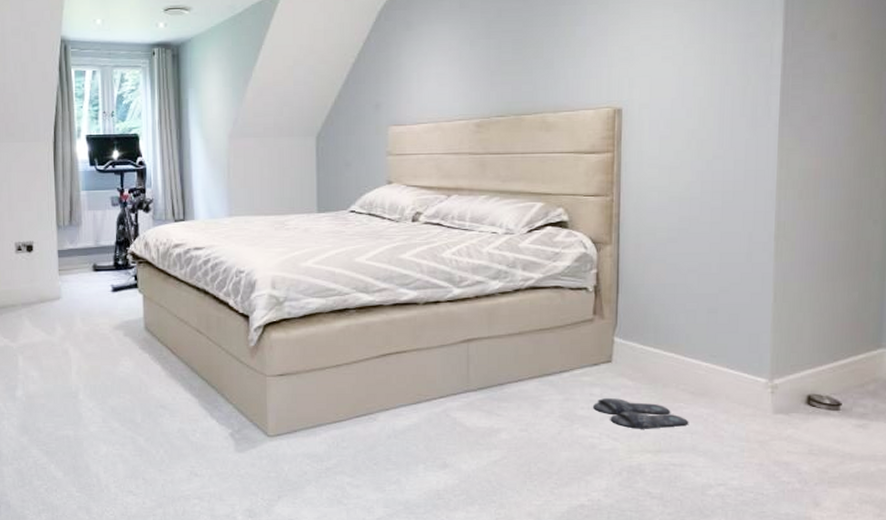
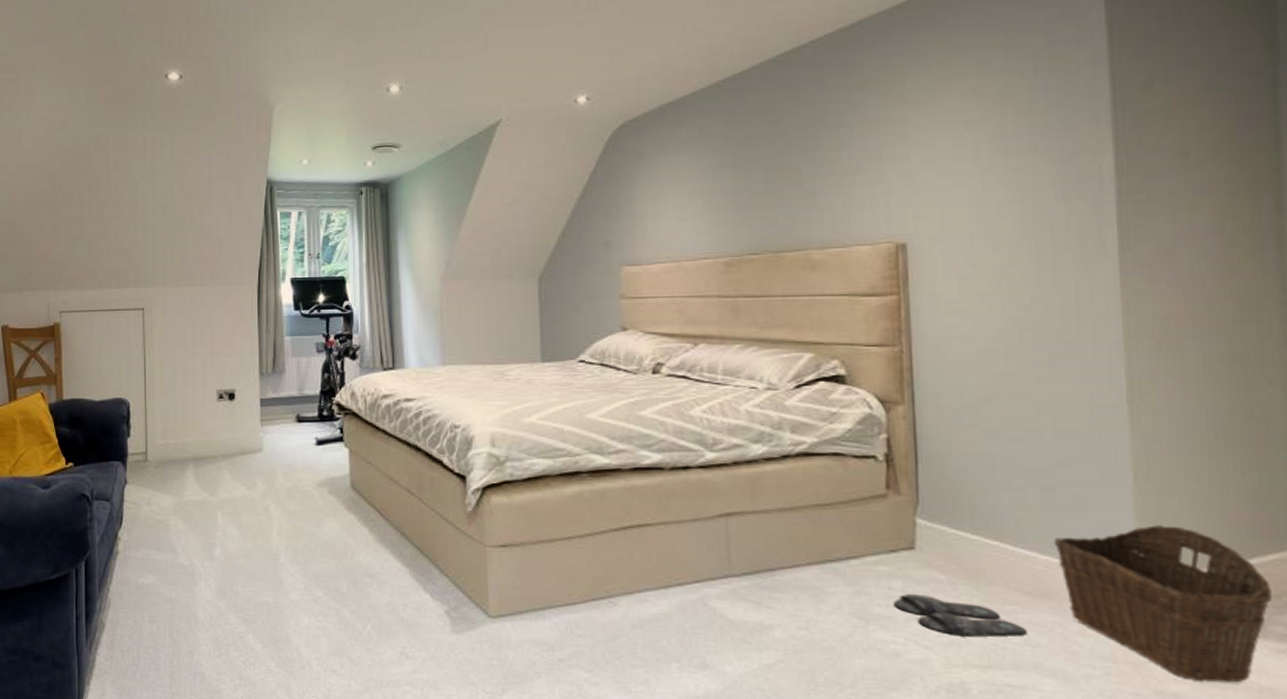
wicker basket: none [714,336,859,452] -> present [1054,525,1273,683]

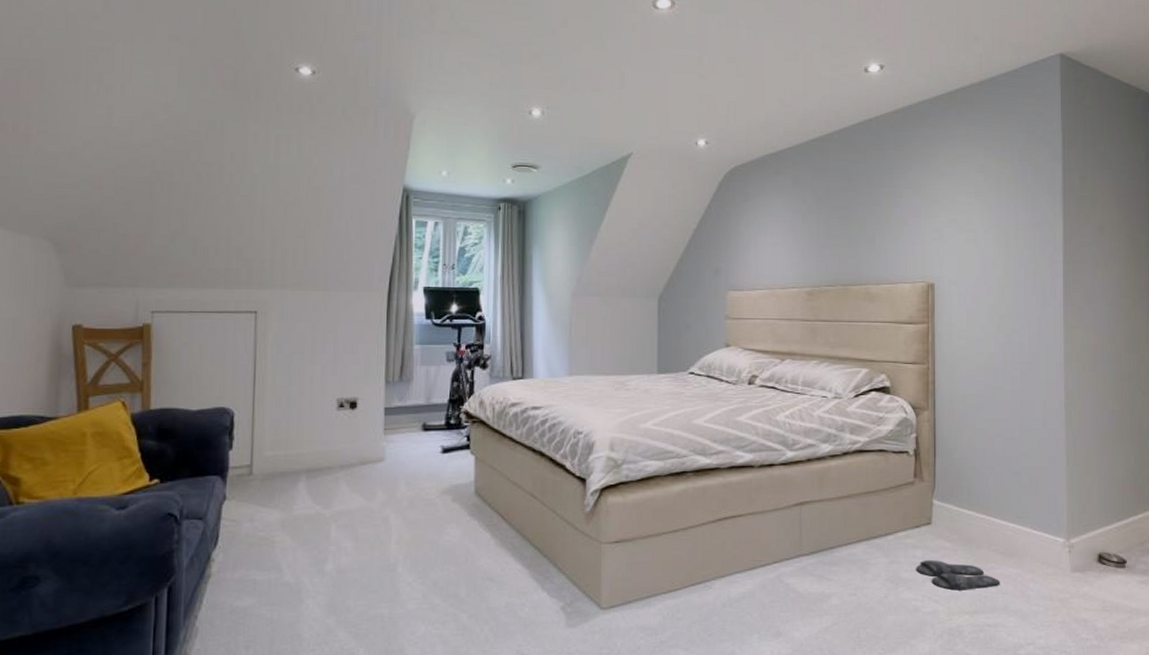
wicker basket: present [1054,525,1273,683] -> none [1019,497,1140,608]

